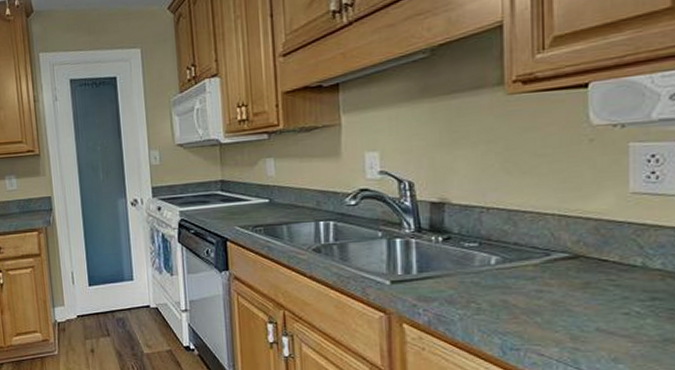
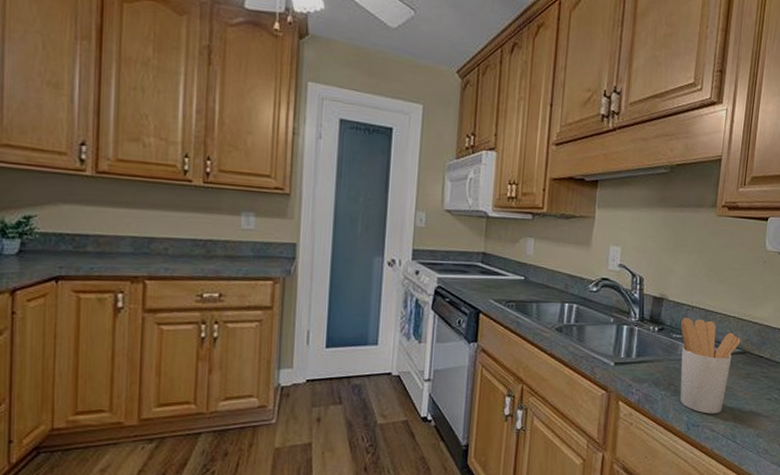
utensil holder: none [474,221,568,335] -> present [679,318,741,414]

